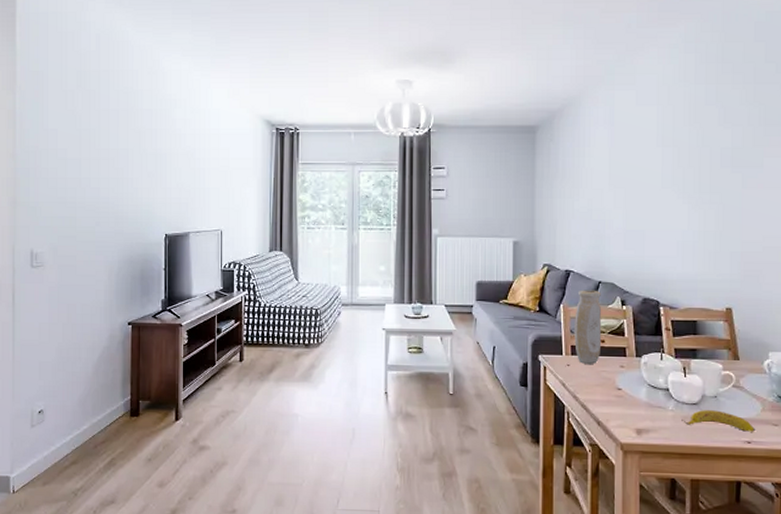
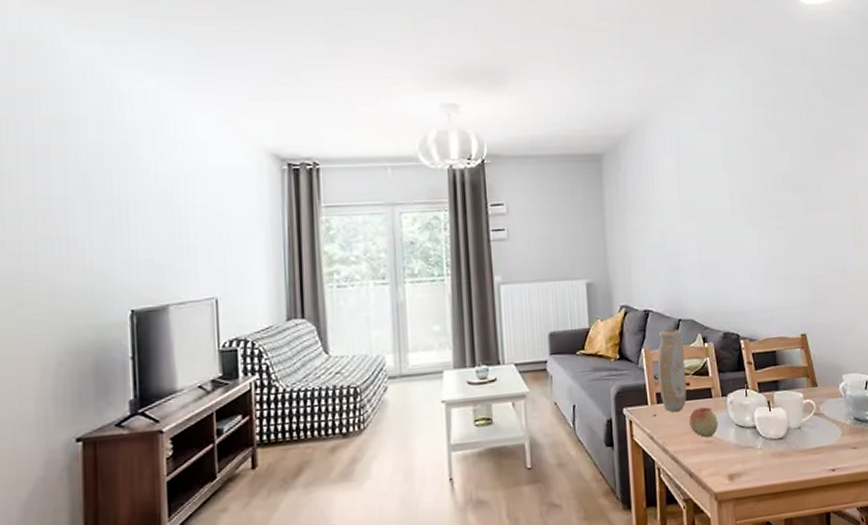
fruit: none [601,364,630,393] -> present [689,407,719,438]
banana: present [681,410,755,432] -> none [770,441,838,462]

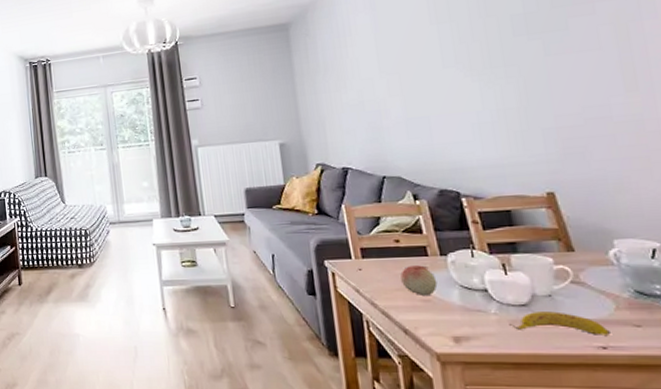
vase: present [657,329,687,412] -> none [359,186,397,268]
banana: none [770,441,838,462] -> present [509,311,610,335]

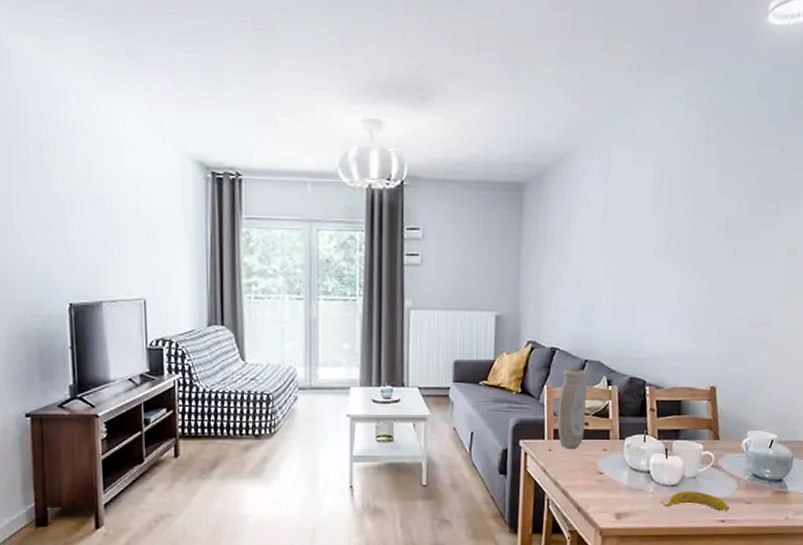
vase: none [359,186,397,268] -> present [557,369,587,449]
fruit: present [400,265,438,297] -> none [583,448,613,477]

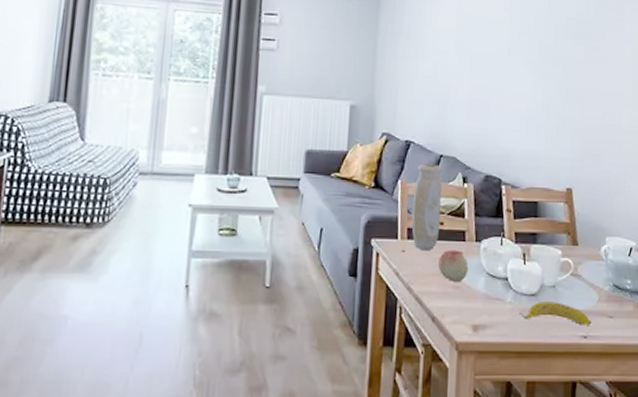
fruit: none [583,448,613,477] -> present [438,250,469,283]

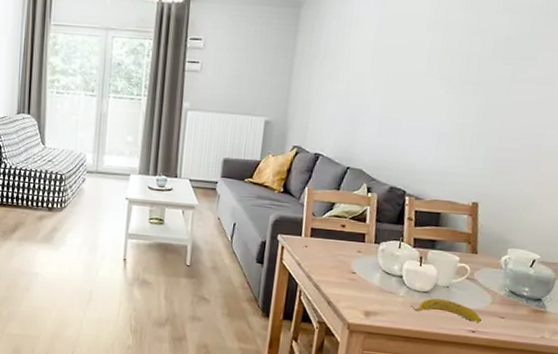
vase: present [411,164,442,251] -> none [314,174,348,248]
fruit: present [438,250,469,283] -> none [337,248,366,276]

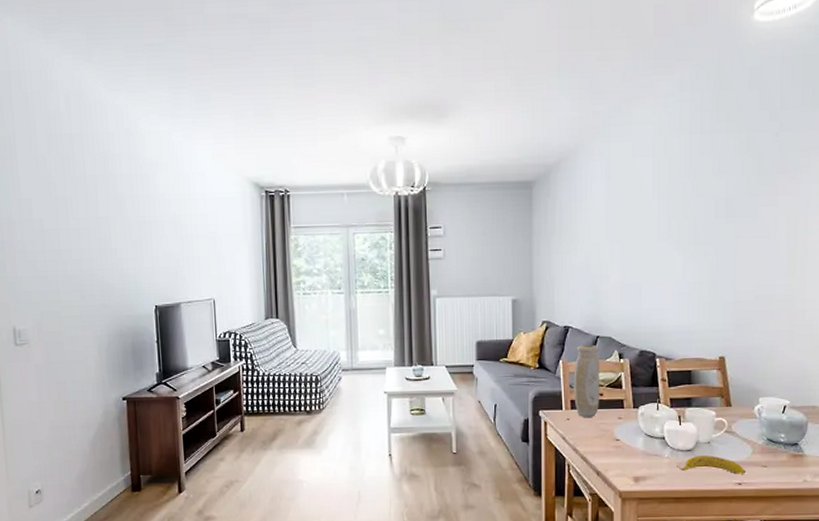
vase: none [314,174,348,248] -> present [574,344,600,418]

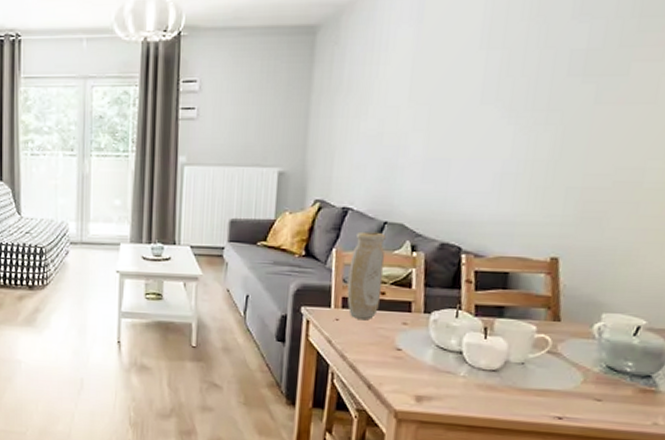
banana: present [677,455,745,474] -> none [475,378,570,407]

